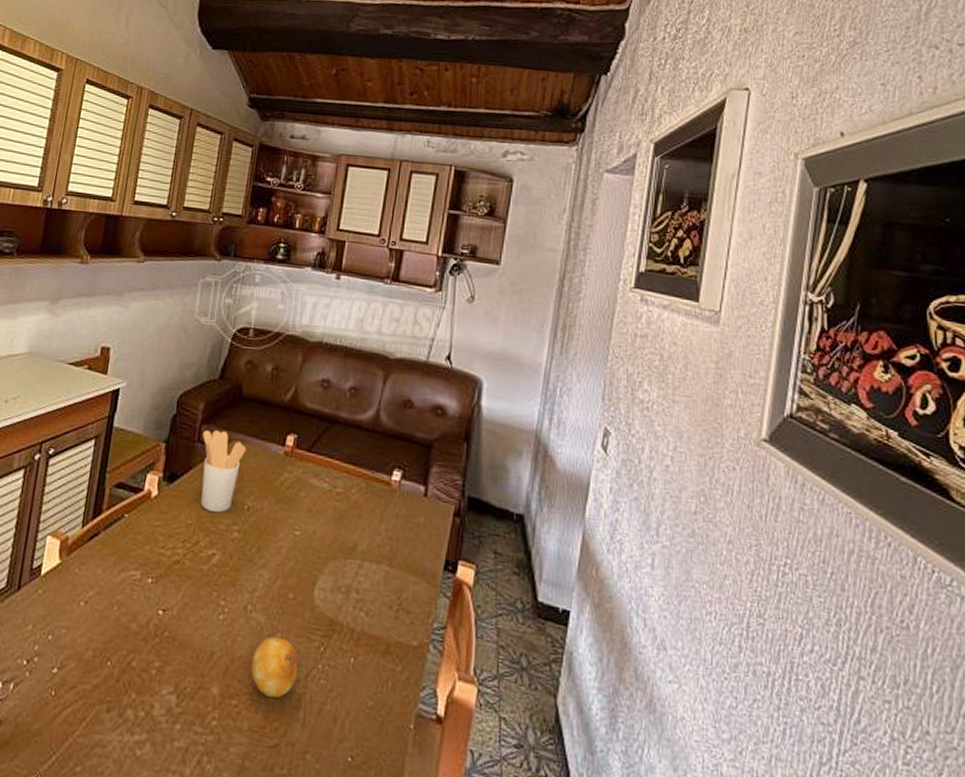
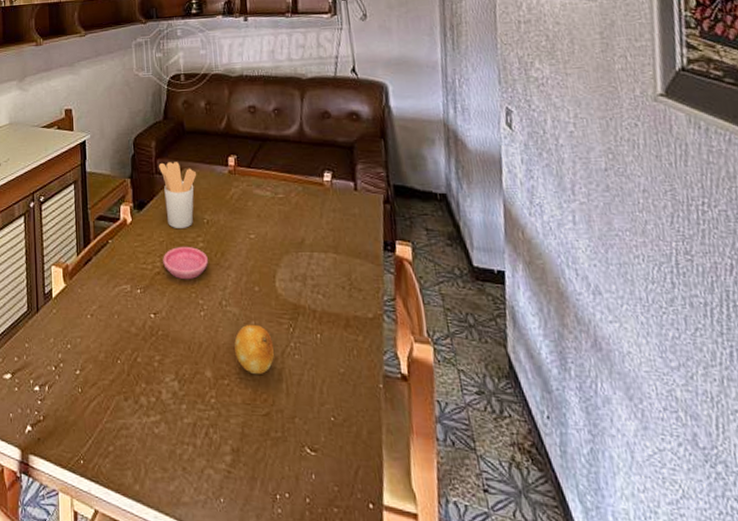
saucer: none [186,533,241,575] -> present [163,247,208,280]

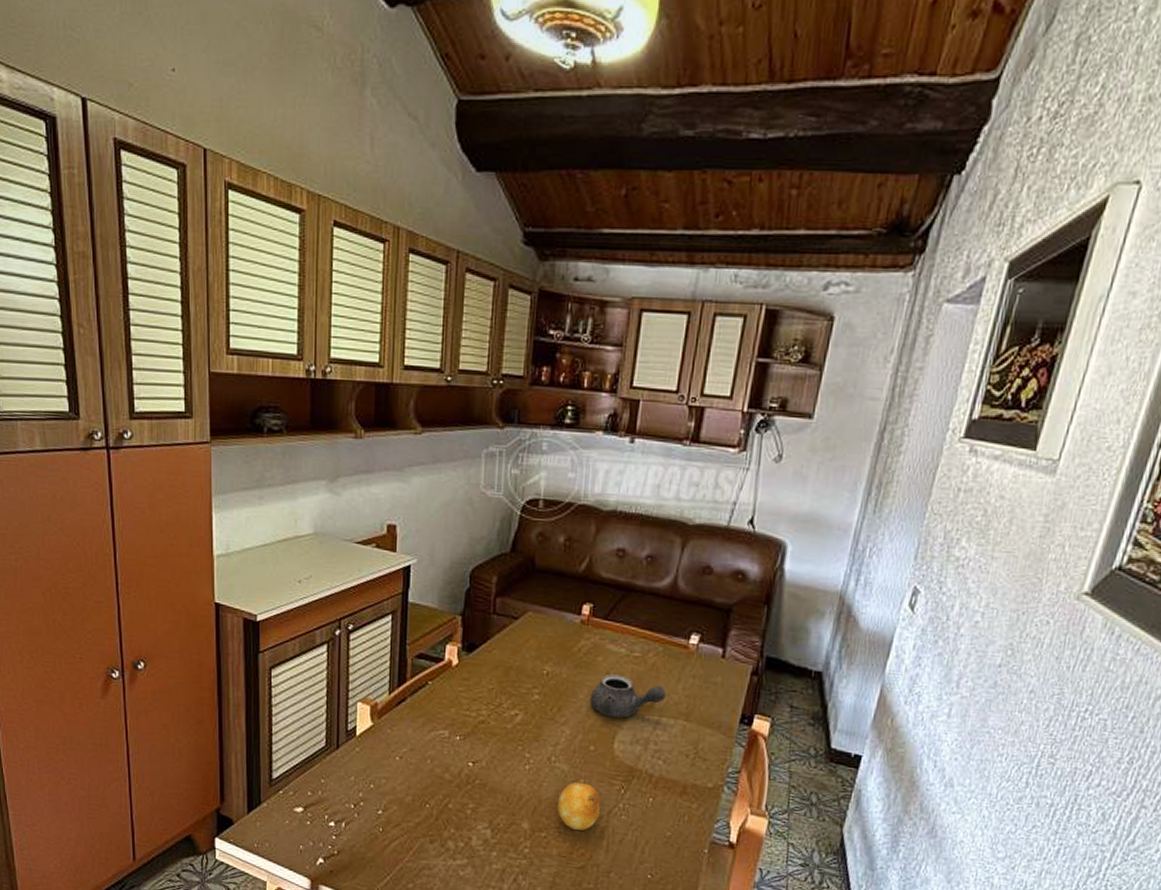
utensil holder: present [159,162,197,228] -> none [498,602,543,678]
saucer: present [163,247,208,280] -> none [490,696,542,732]
teapot: none [247,216,313,257] -> present [589,674,666,718]

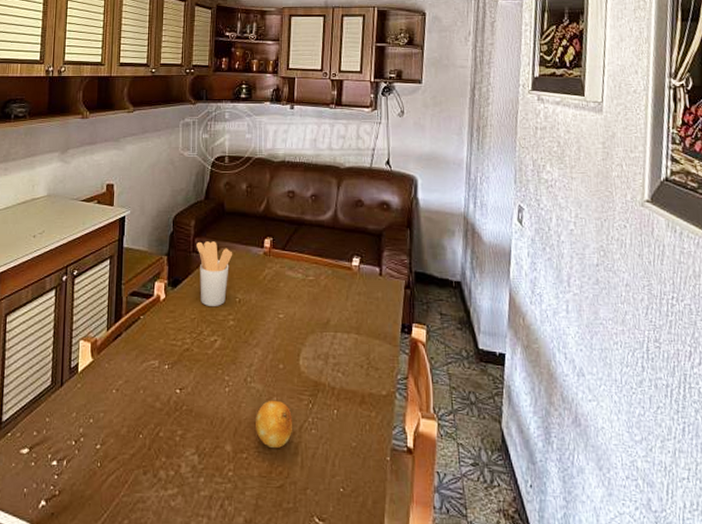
utensil holder: none [498,602,543,678] -> present [197,241,233,306]
teapot: present [589,674,666,718] -> none [276,297,338,336]

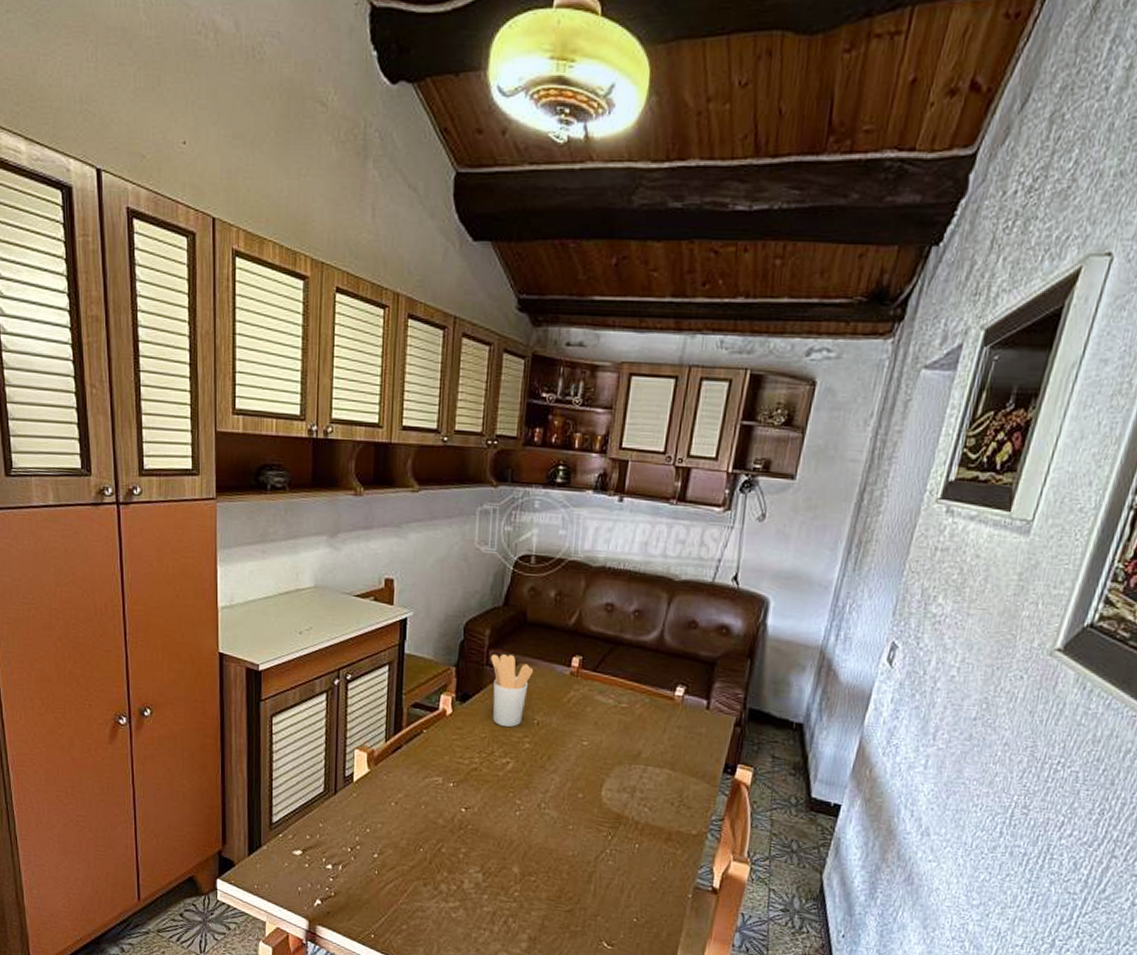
fruit: present [254,400,293,449] -> none [546,828,589,876]

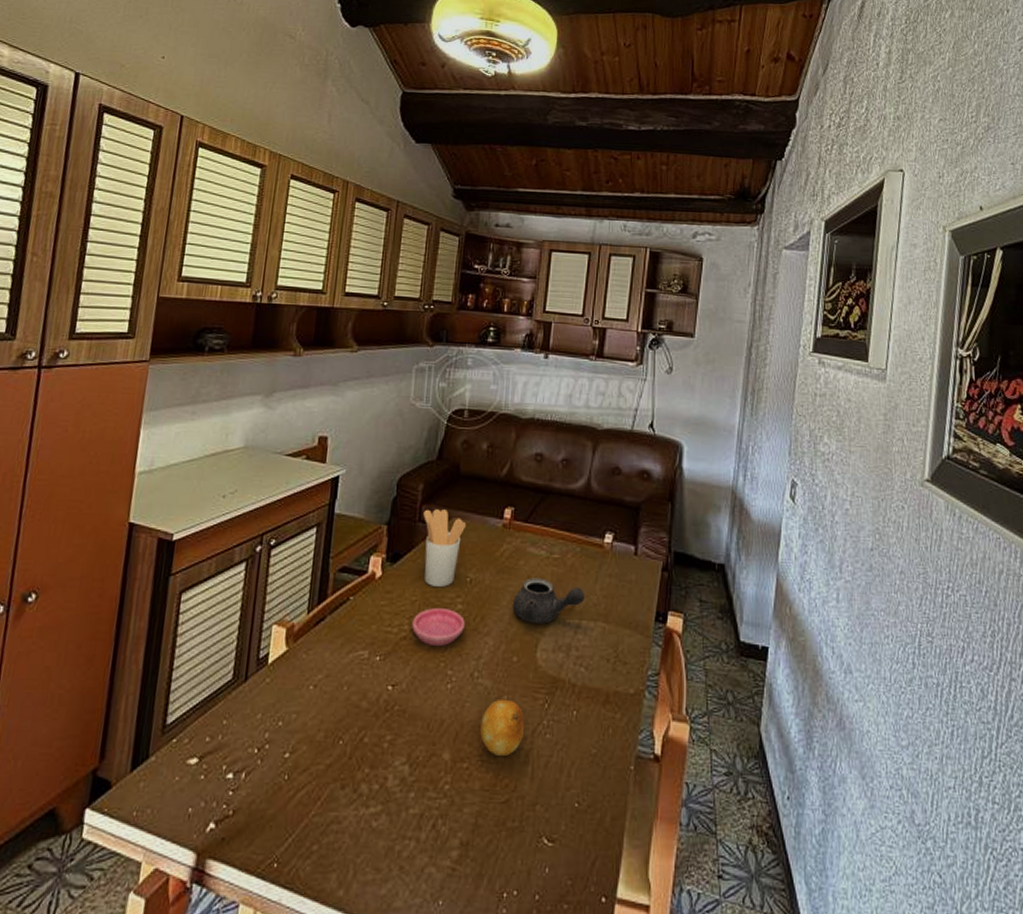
saucer: none [482,745,532,779] -> present [412,608,465,647]
fruit: none [546,828,589,876] -> present [479,698,525,757]
teapot: none [578,724,652,767] -> present [512,578,585,624]

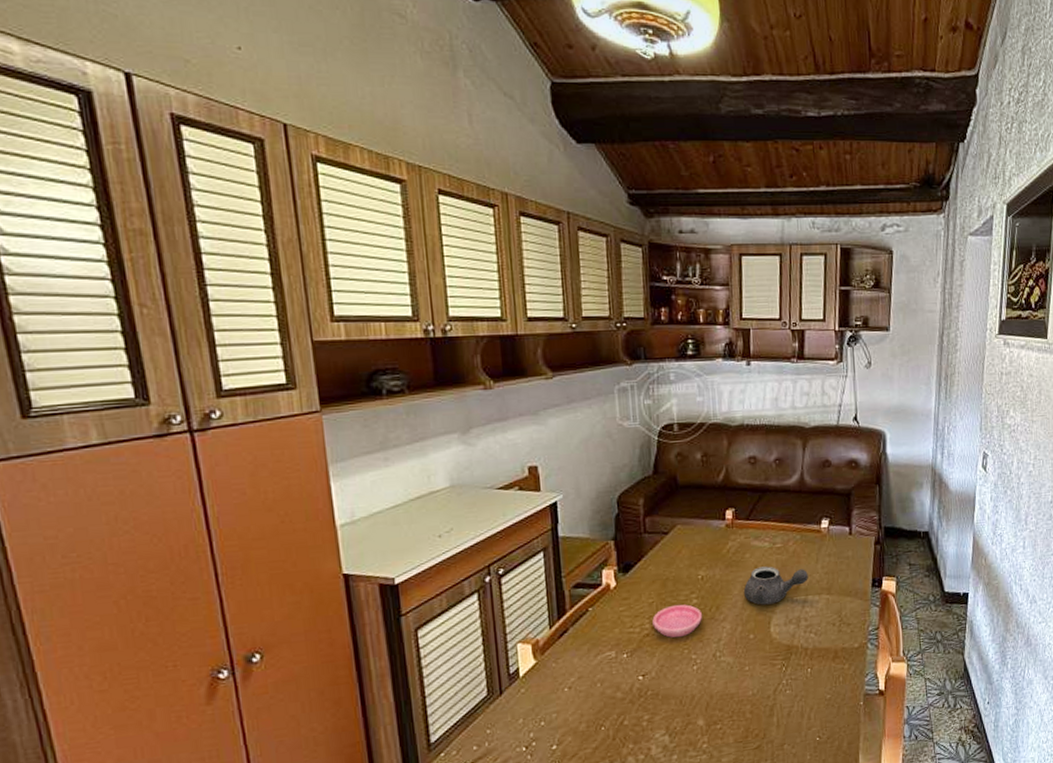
utensil holder: present [423,509,467,587] -> none [648,519,691,588]
fruit: present [479,698,525,757] -> none [727,669,768,715]

